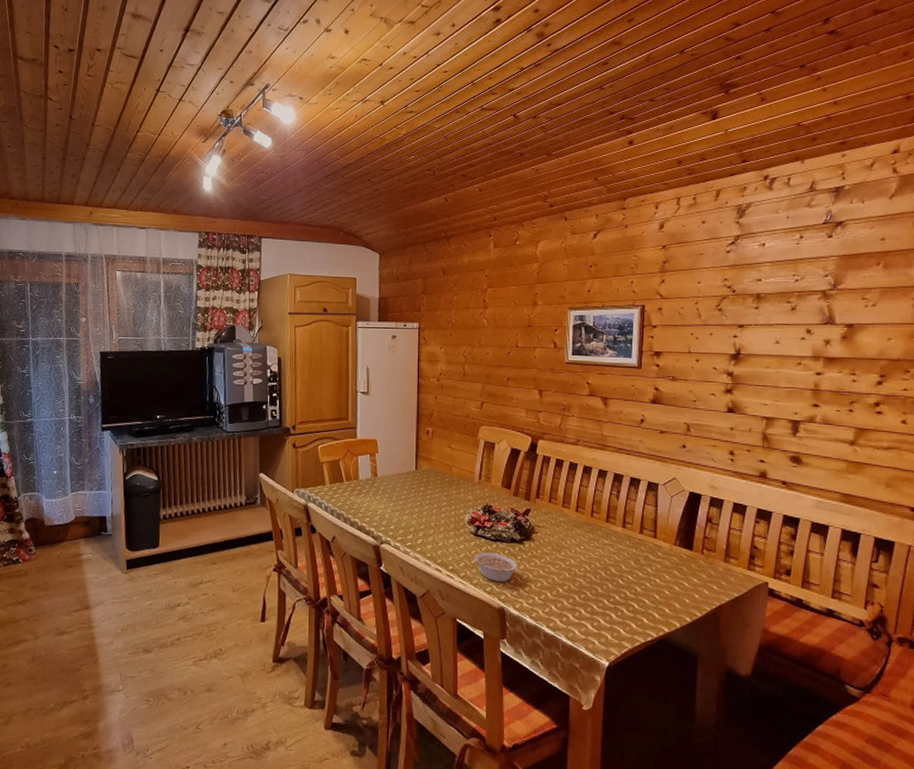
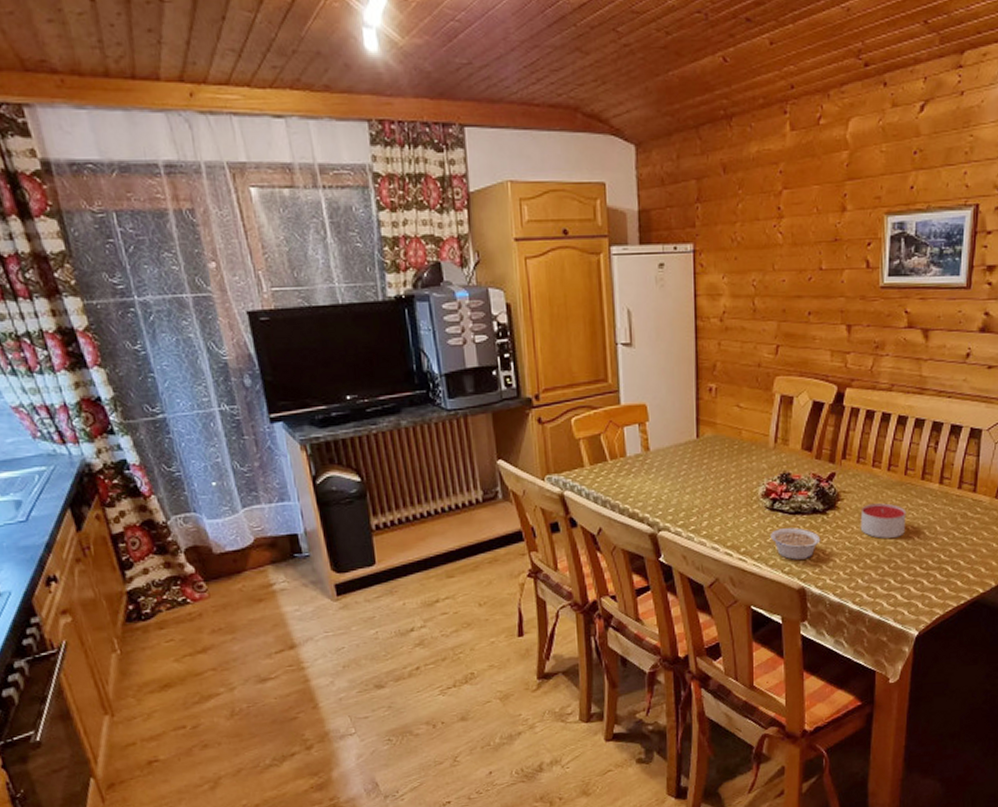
candle: none [553,539,594,571] -> present [860,503,907,538]

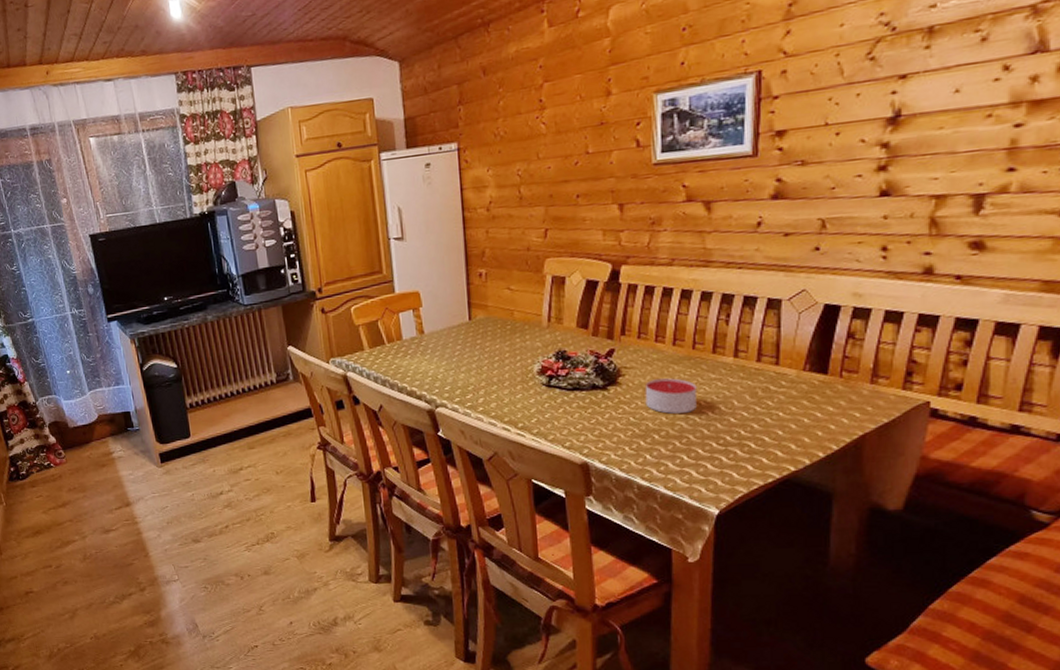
legume: present [771,528,821,560] -> none [549,403,603,435]

